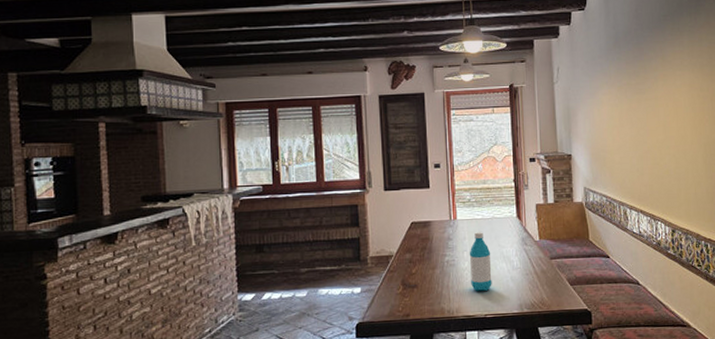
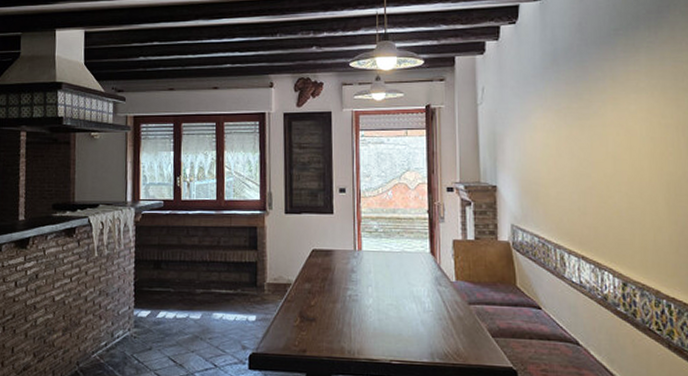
water bottle: present [469,232,492,291] -> none [374,266,399,333]

